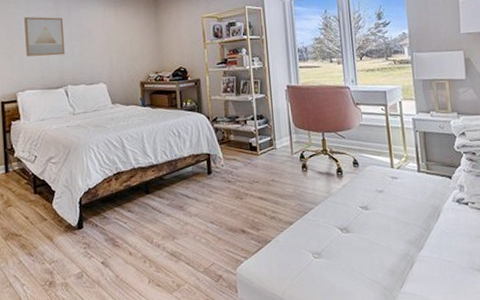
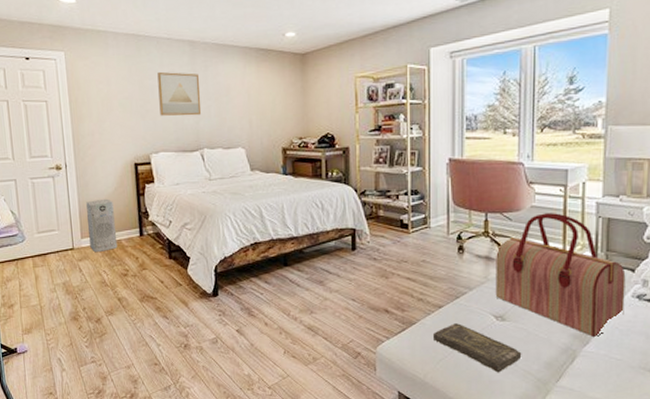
book: none [286,238,368,284] -> present [432,323,522,373]
handbag: none [335,129,449,242] -> present [495,213,626,337]

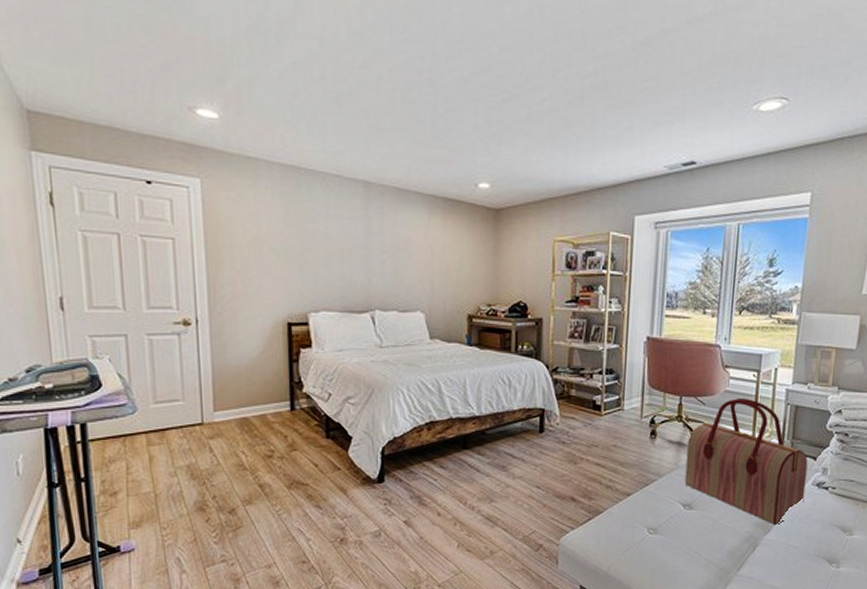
air purifier: present [86,198,118,253] -> none [222,364,262,429]
wall art: present [157,71,202,116] -> none [322,214,375,271]
book: present [432,323,522,373] -> none [619,512,707,563]

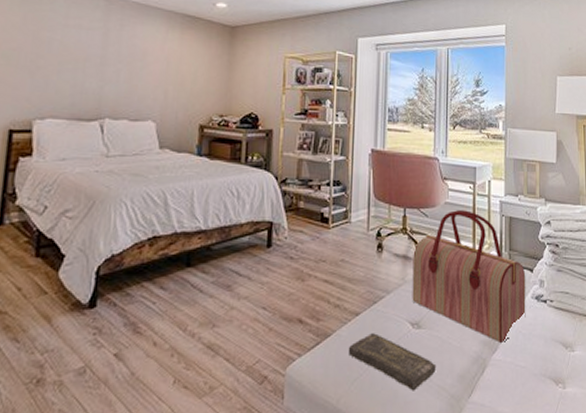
book: none [619,512,707,563] -> present [348,333,437,391]

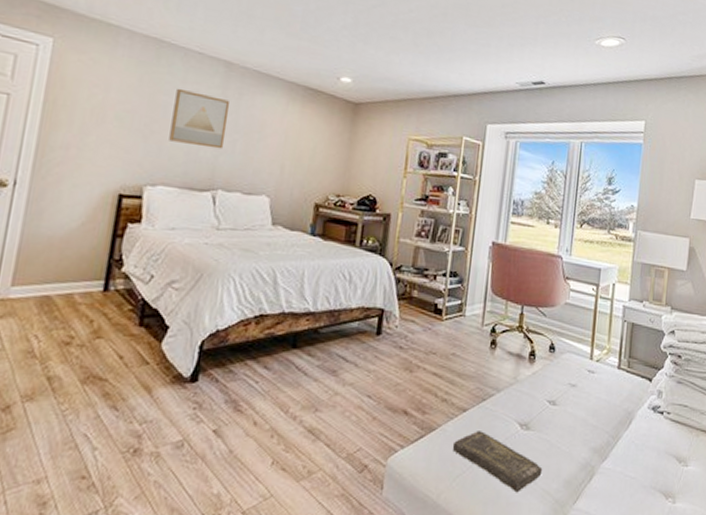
wall art: none [55,24,113,79] -> present [169,88,231,149]
handbag: present [412,210,526,343] -> none [522,312,644,451]

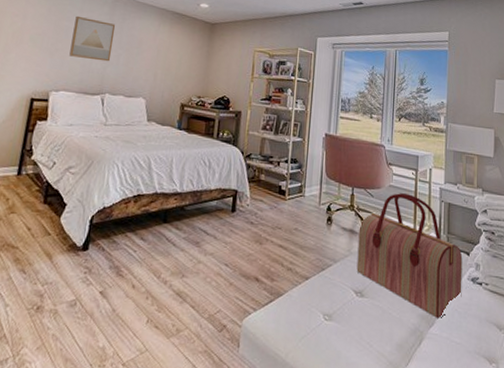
book: present [452,431,543,493] -> none [297,297,377,354]
handbag: none [522,312,644,451] -> present [356,193,463,318]

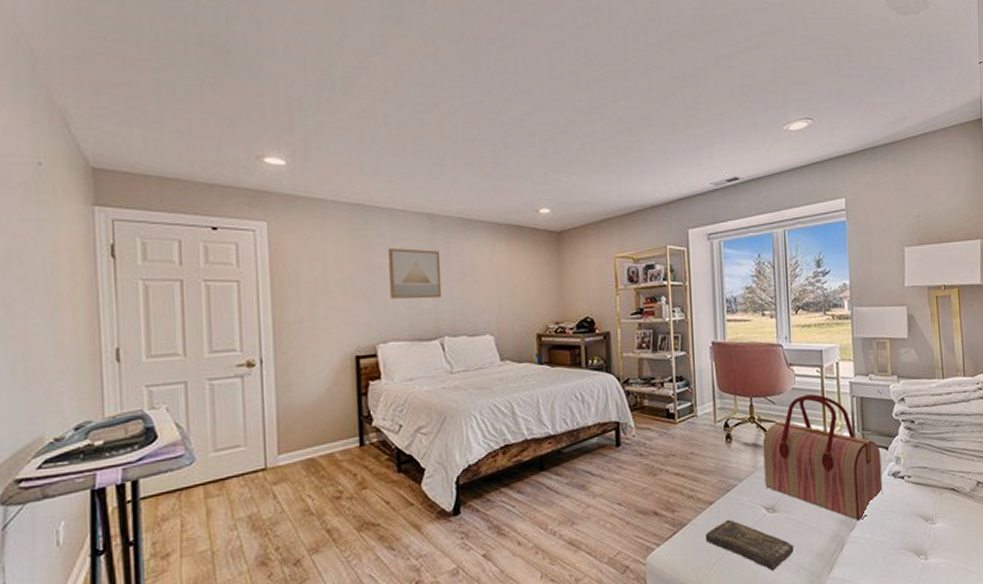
book: none [297,297,377,354] -> present [705,520,794,571]

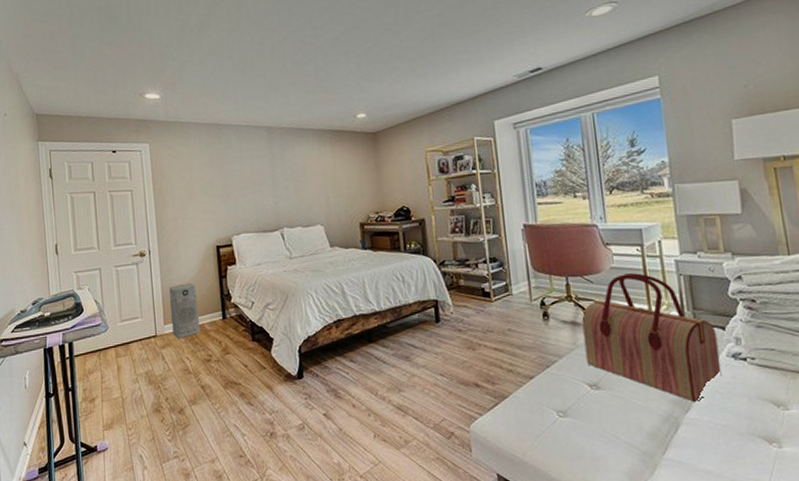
air purifier: none [287,401,329,472] -> present [169,282,201,339]
wall art: present [388,247,442,299] -> none [237,156,281,199]
book: present [705,520,794,571] -> none [526,394,623,448]

